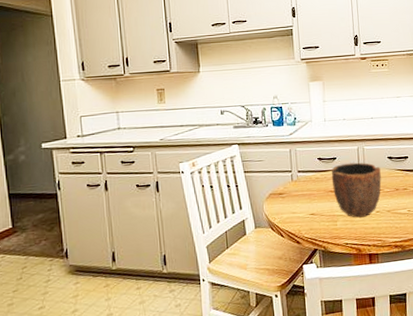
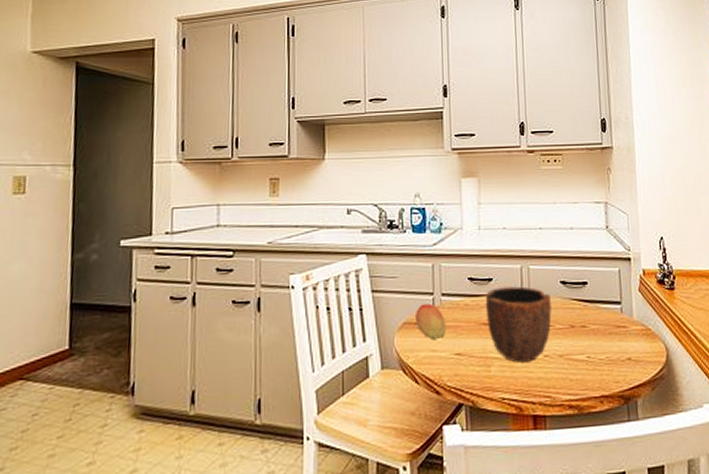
fruit: none [278,179,303,205] -> present [414,303,447,339]

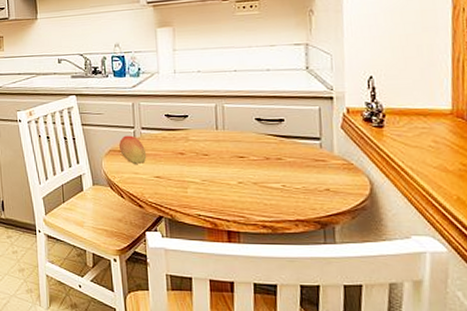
bowl: present [485,286,552,363] -> none [181,122,246,187]

